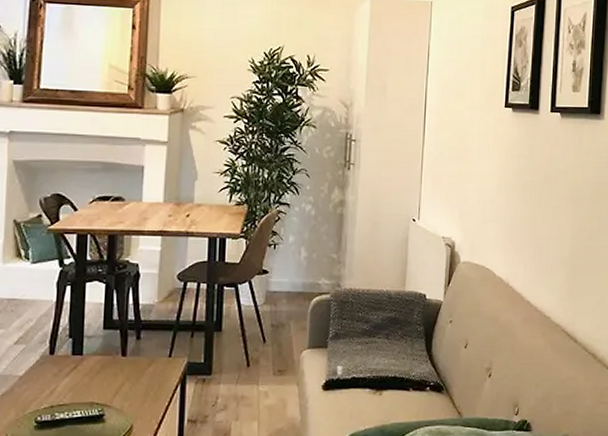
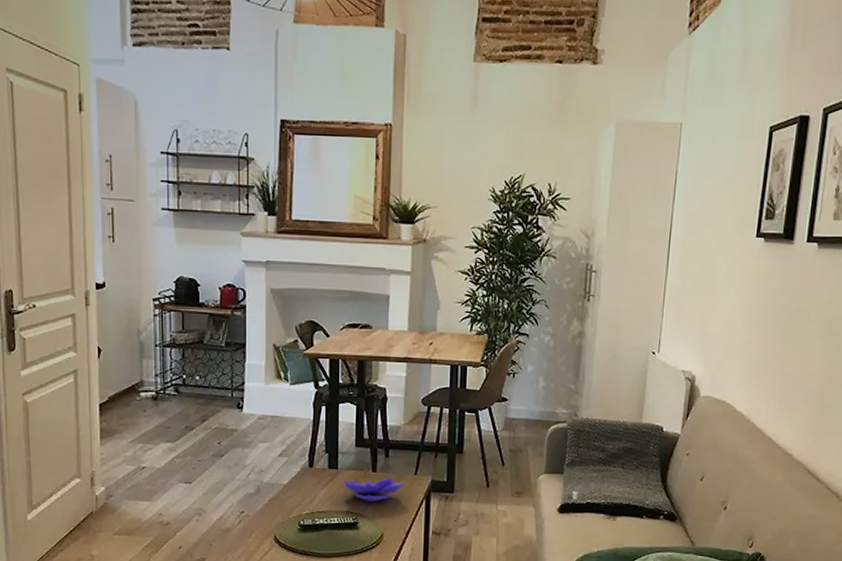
decorative bowl: none [87,360,159,390] -> present [342,476,406,502]

